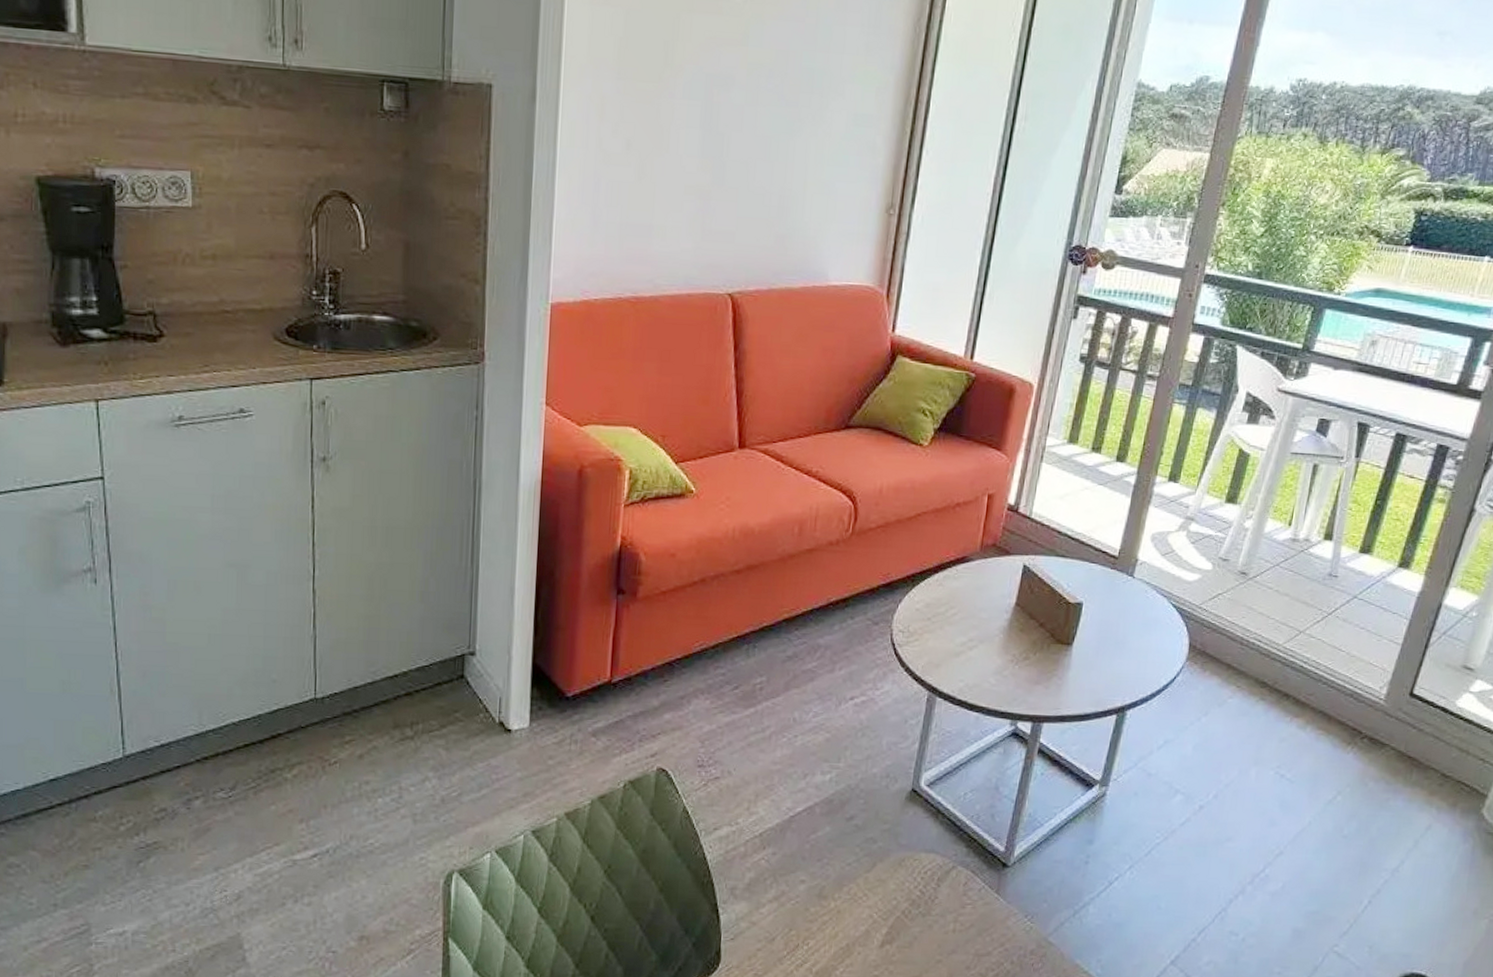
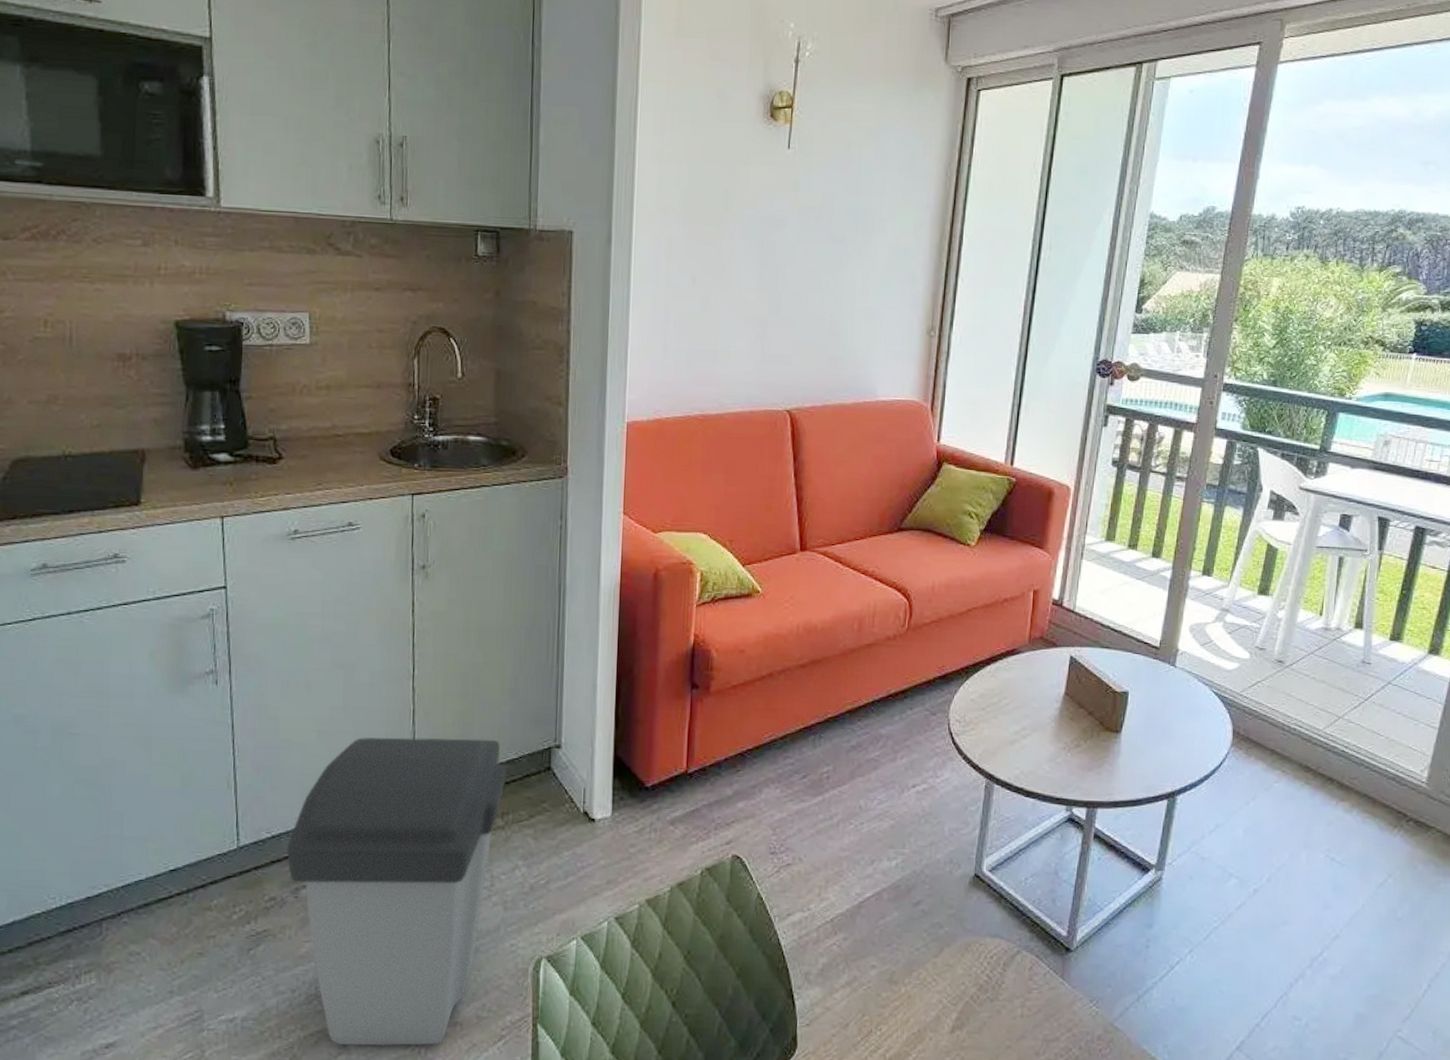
trash can: none [178,642,416,960] -> present [287,737,506,1047]

